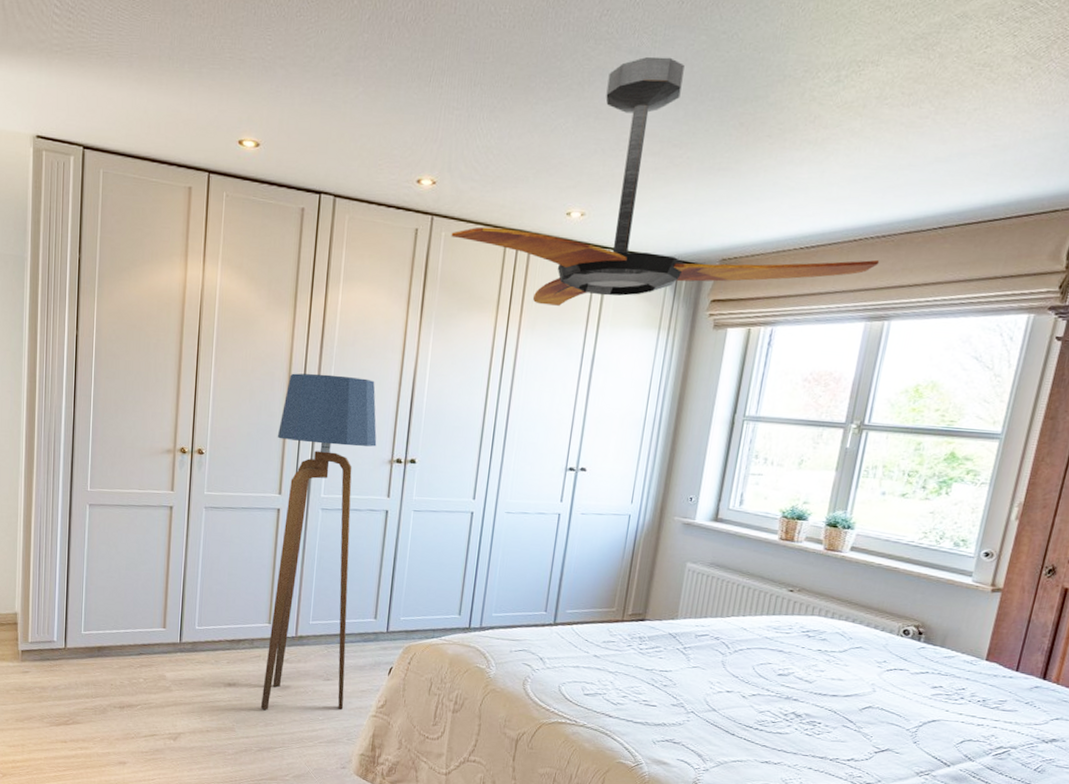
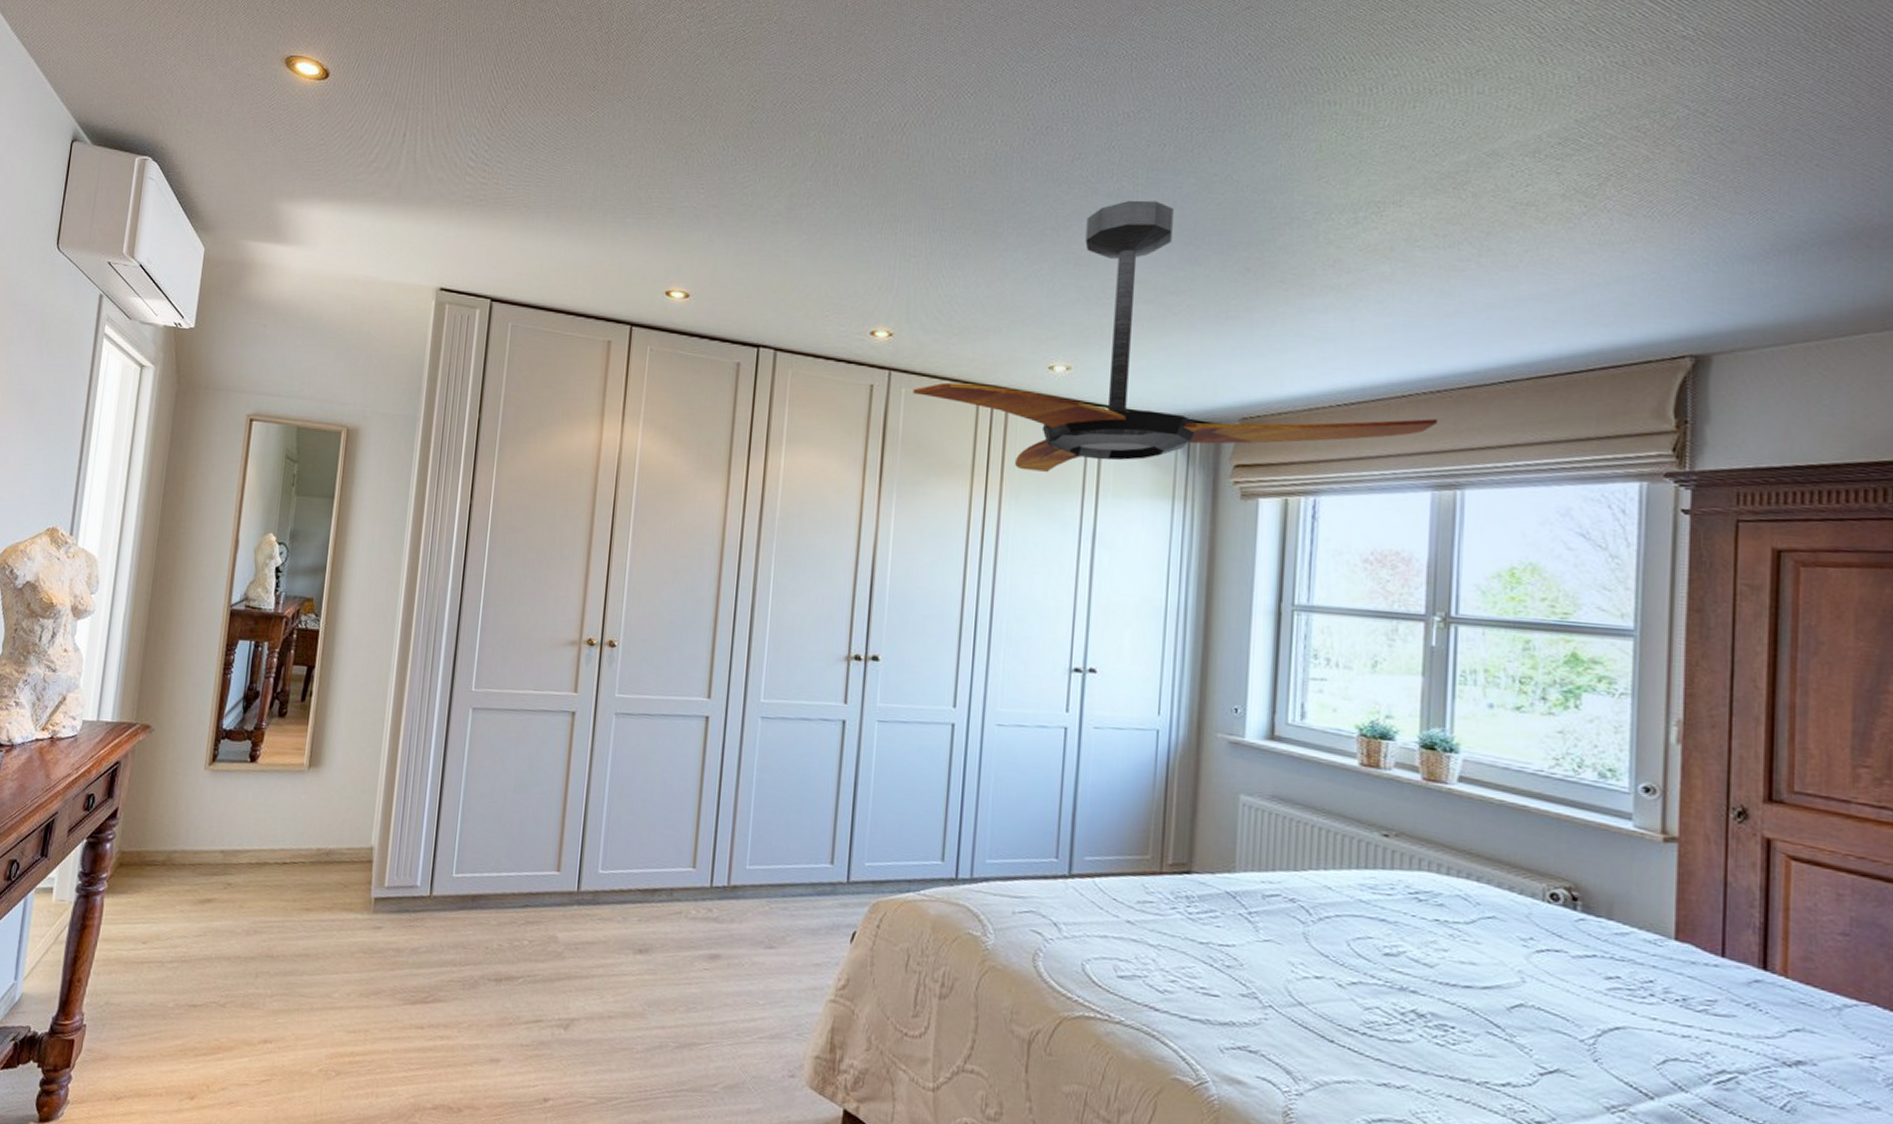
floor lamp: present [260,373,377,710] -> none [680,550,830,991]

